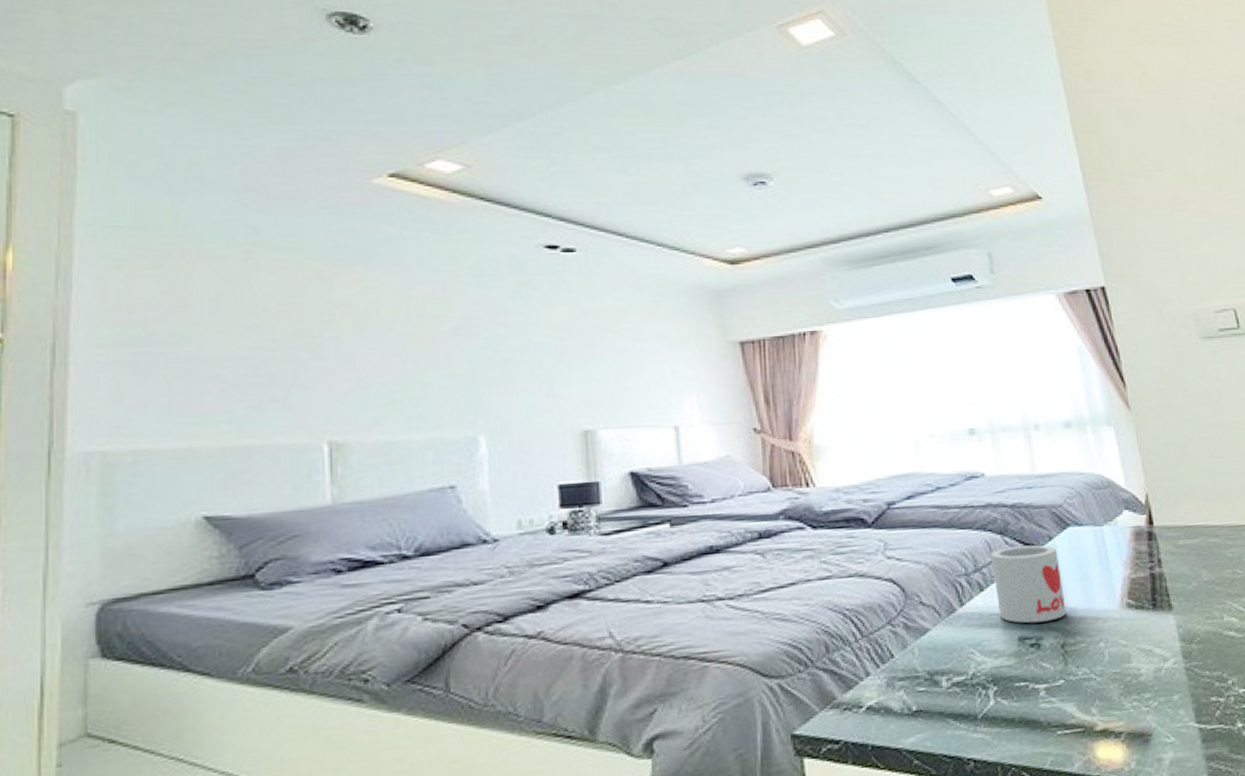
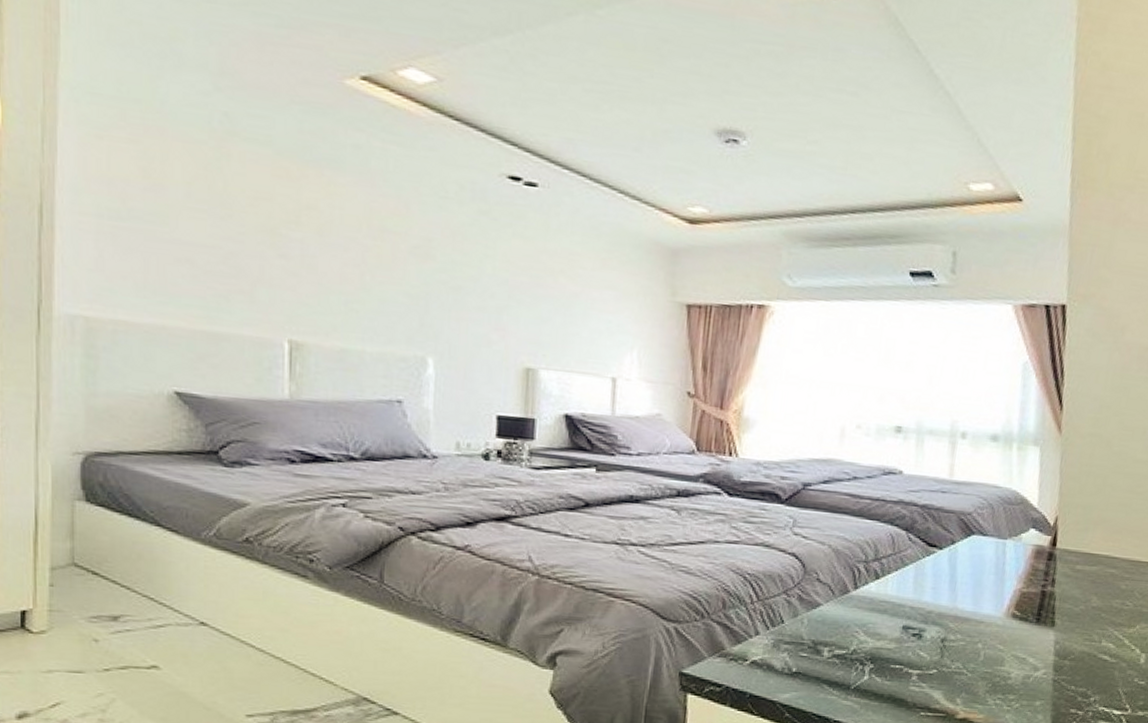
mug: present [990,545,1067,623] -> none [889,543,957,617]

